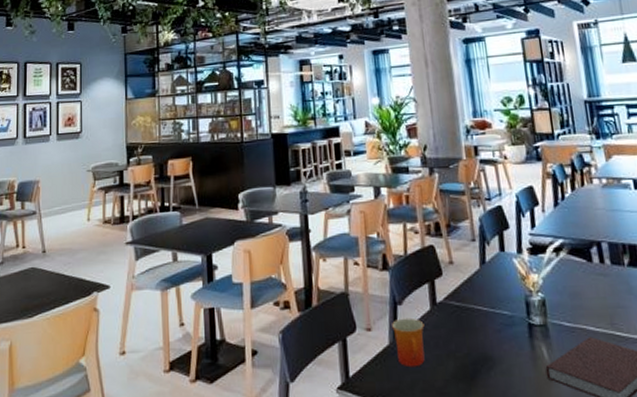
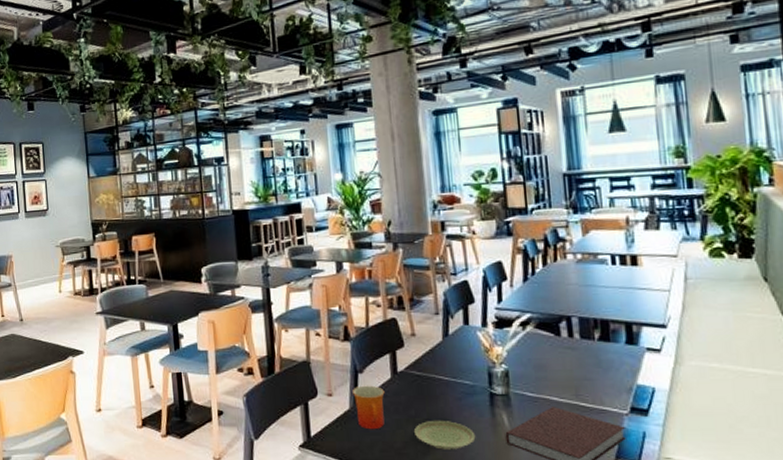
plate: none [455,355,517,388] -> present [414,421,476,450]

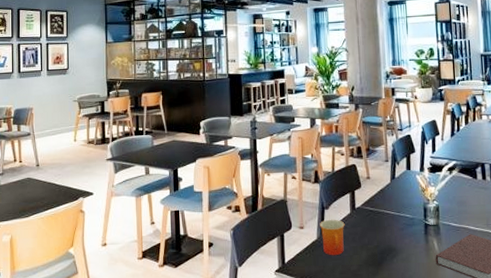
plate: present [414,421,476,450] -> none [367,247,413,271]

